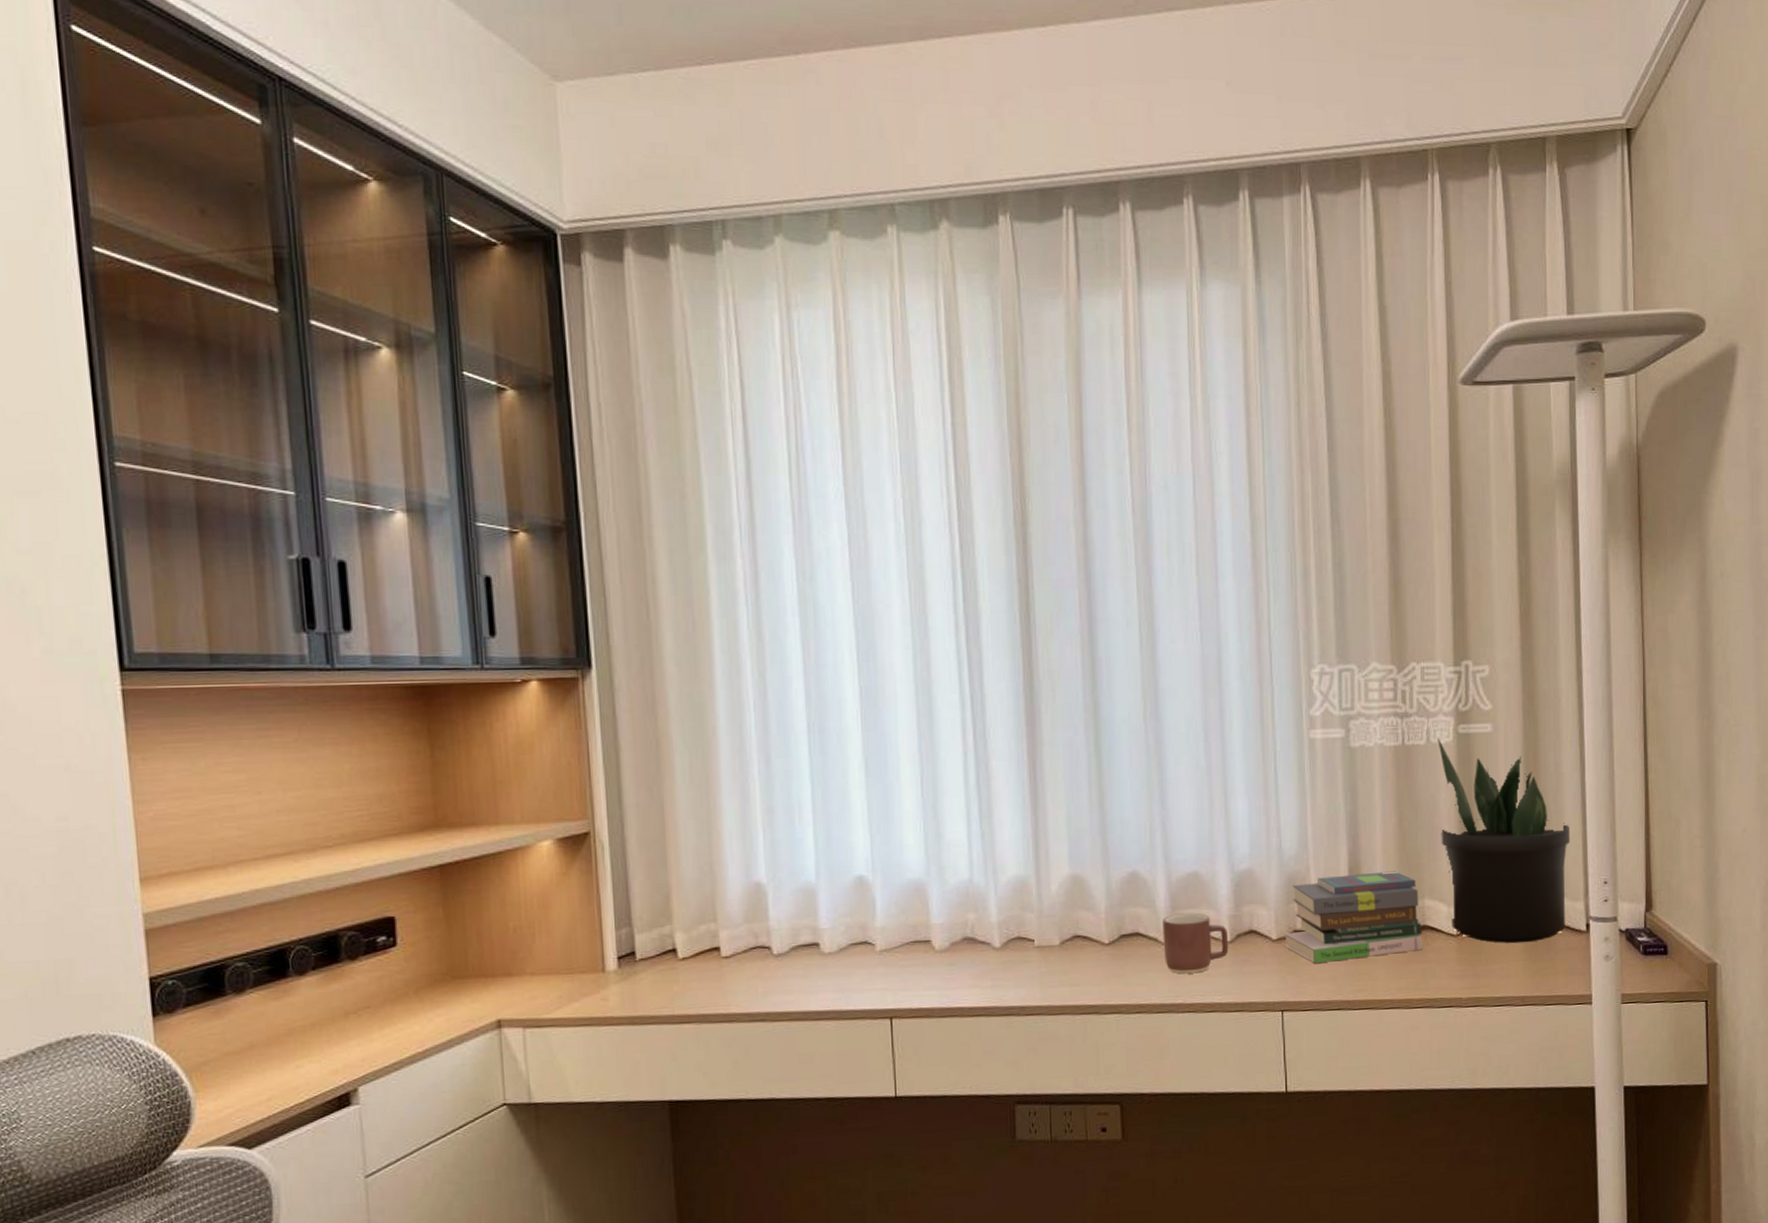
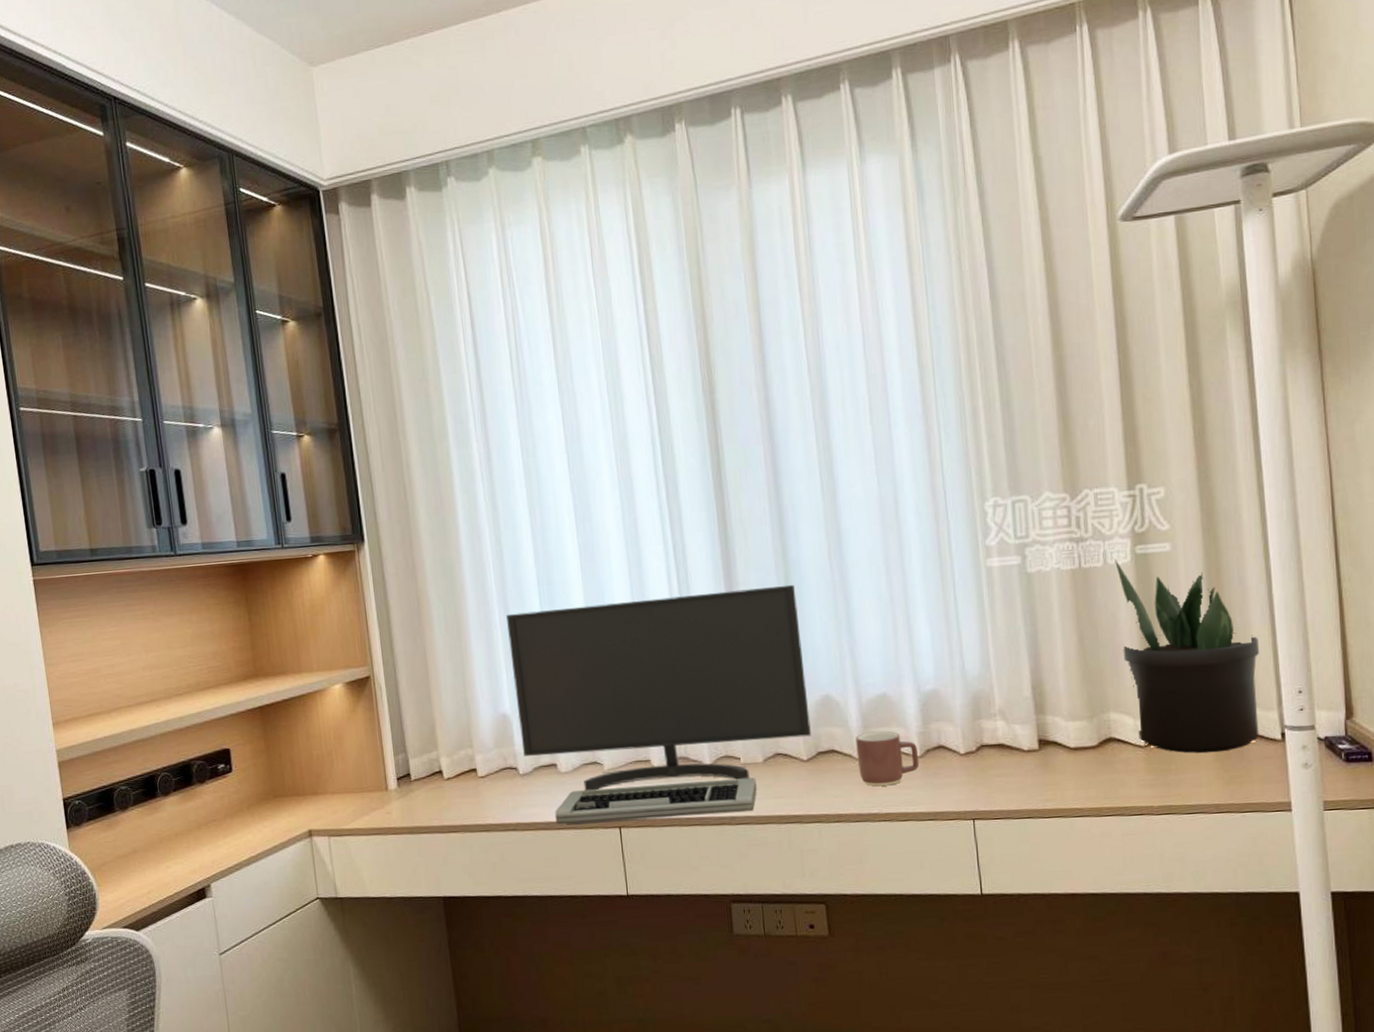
computer monitor: none [767,746,1114,976] -> present [506,584,811,791]
computer keyboard: none [814,962,1051,1015] -> present [555,777,757,825]
books: present [1284,871,1423,964] -> none [972,687,1110,776]

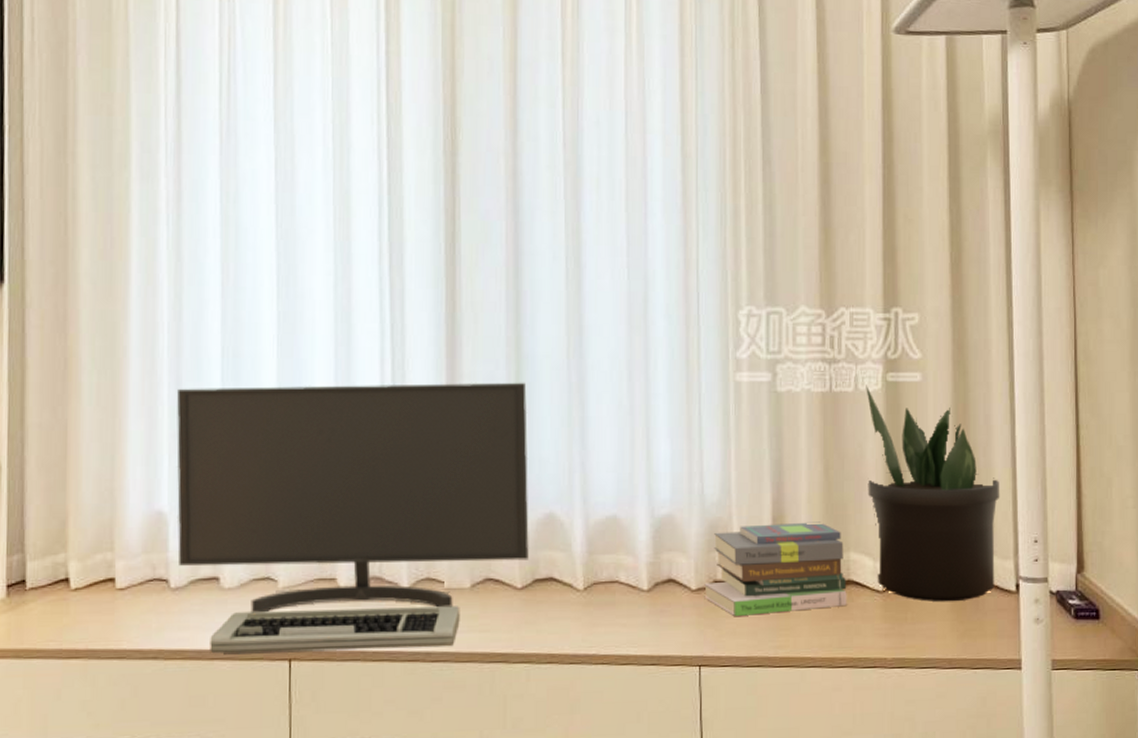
mug: present [855,731,920,787] -> none [578,558,646,623]
books: none [972,687,1110,776] -> present [704,521,847,617]

